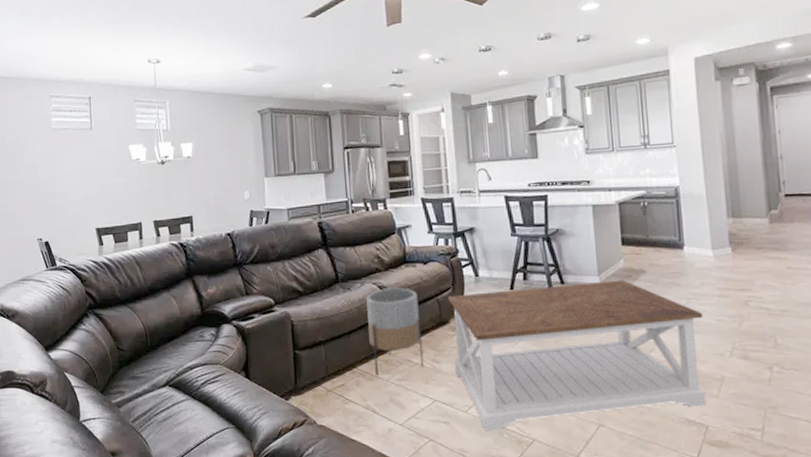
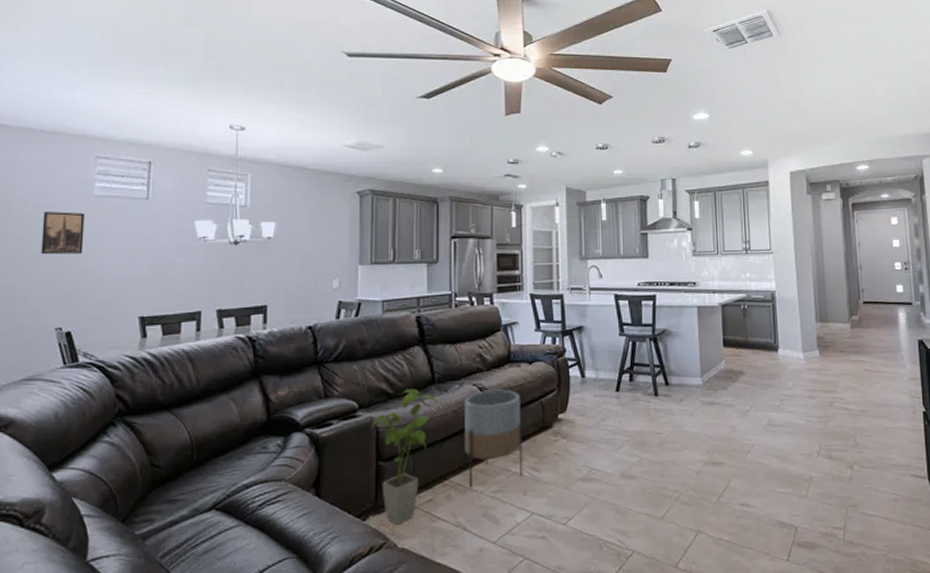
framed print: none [18,143,50,180] -> present [41,212,85,255]
house plant: none [287,287,345,405] -> present [372,389,441,525]
coffee table: present [448,280,707,431] -> none [552,381,797,545]

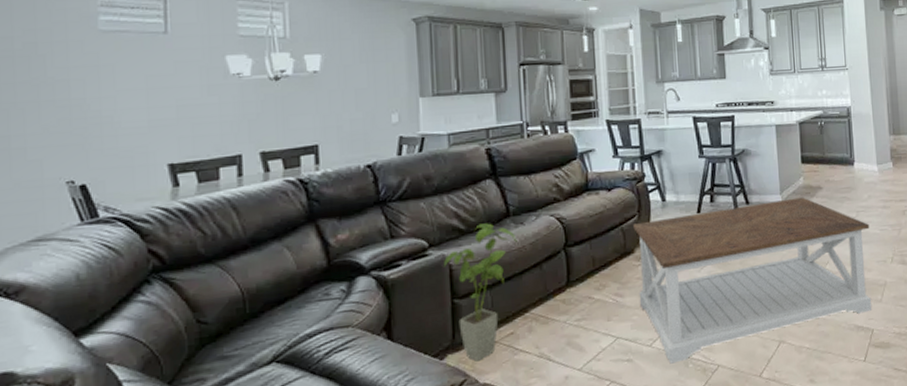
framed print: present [41,212,85,255] -> none [36,50,92,100]
planter: present [463,389,523,487] -> none [541,218,606,318]
coffee table: none [552,381,797,545] -> present [633,197,872,364]

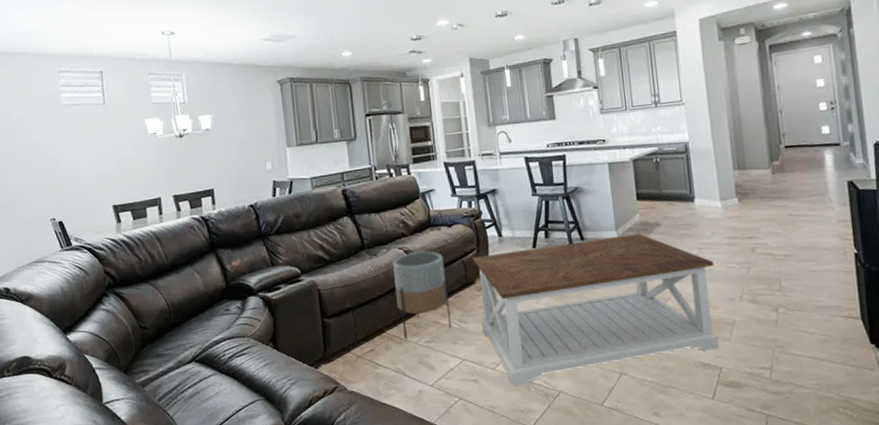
house plant: present [444,223,517,361] -> none [314,254,372,372]
planter: none [541,218,606,318] -> present [392,251,452,338]

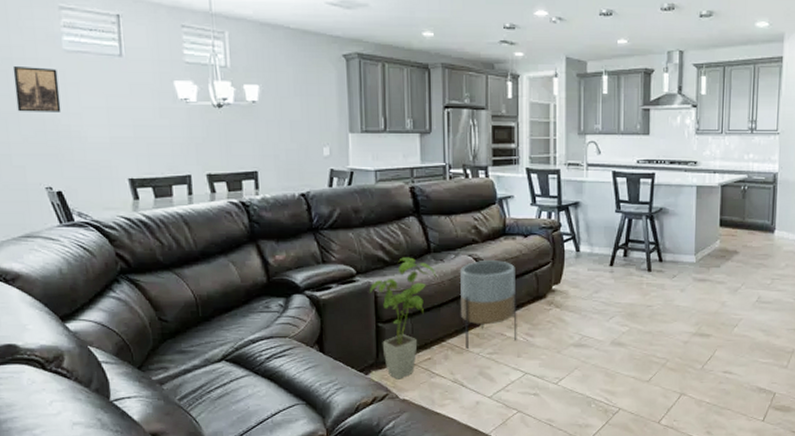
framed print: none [25,120,61,159] -> present [12,67,62,112]
house plant: none [314,254,372,372] -> present [370,257,437,380]
coffee table: present [473,233,720,387] -> none [547,260,784,402]

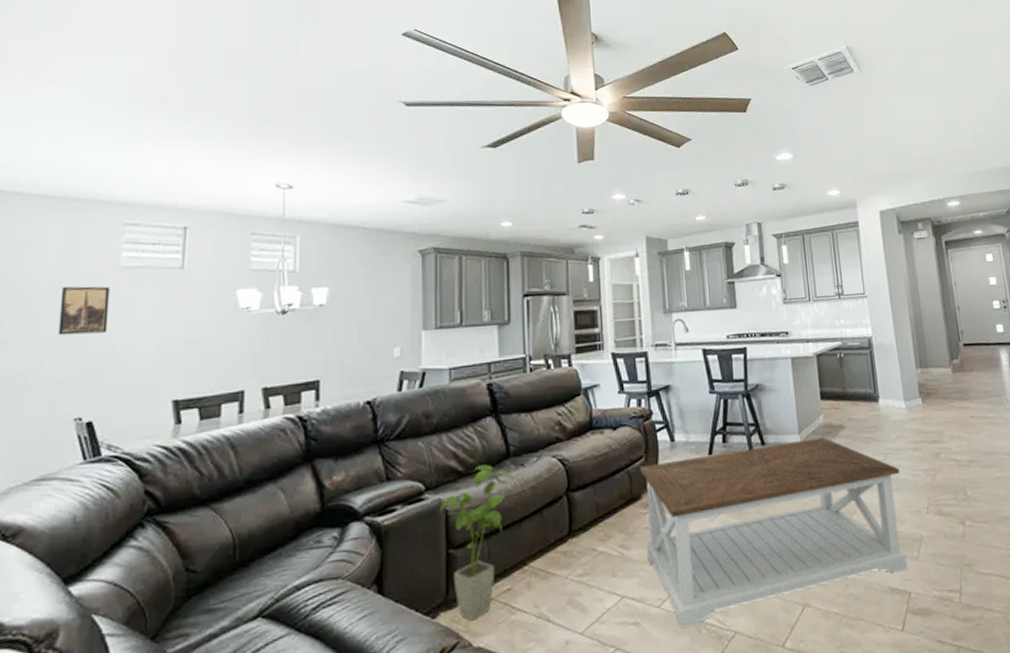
planter: present [459,260,517,349] -> none [542,459,611,572]
coffee table: none [547,260,784,402] -> present [640,437,908,629]

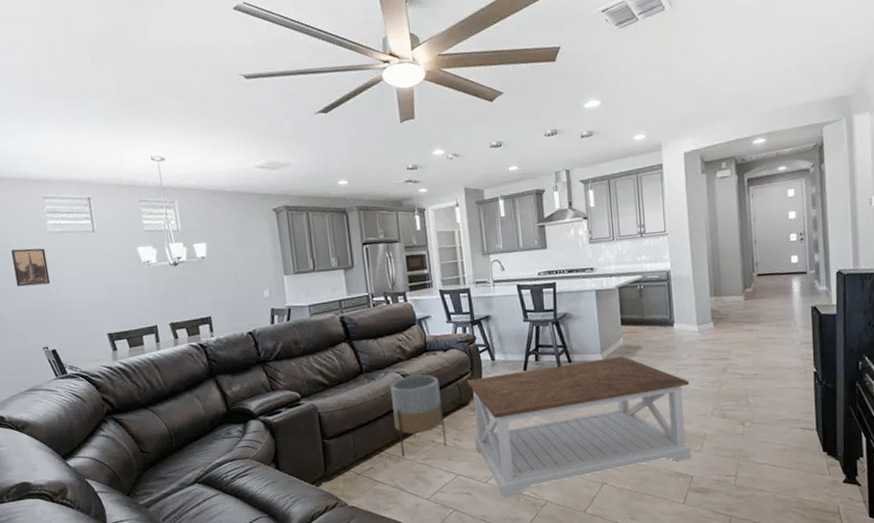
house plant: present [440,464,517,621] -> none [314,379,371,489]
planter: none [542,459,611,572] -> present [390,375,447,457]

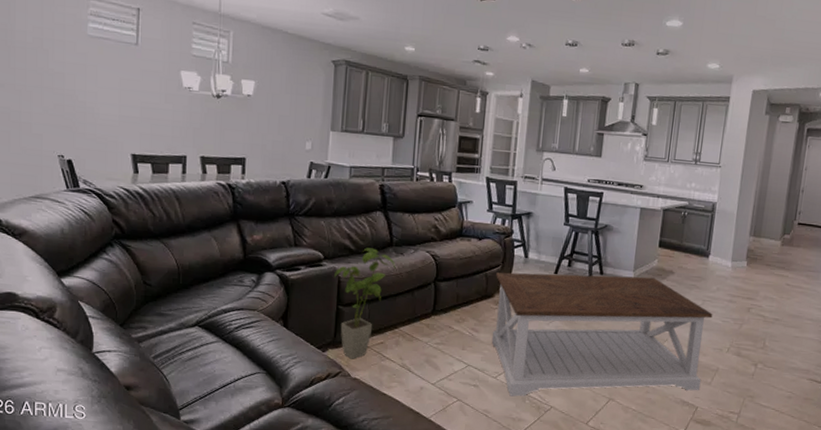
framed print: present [10,248,51,287] -> none [42,46,80,90]
house plant: none [314,379,371,489] -> present [334,247,396,359]
planter: present [390,375,447,457] -> none [414,257,468,337]

